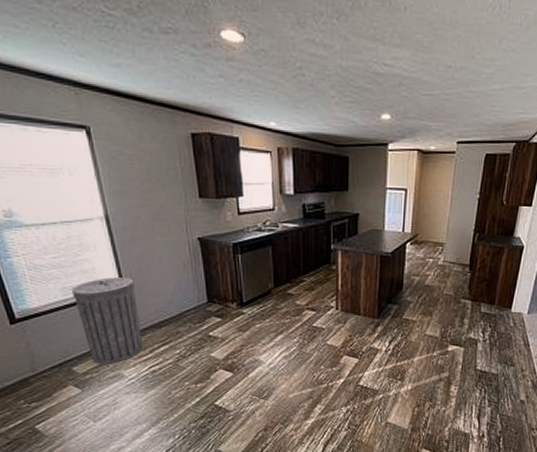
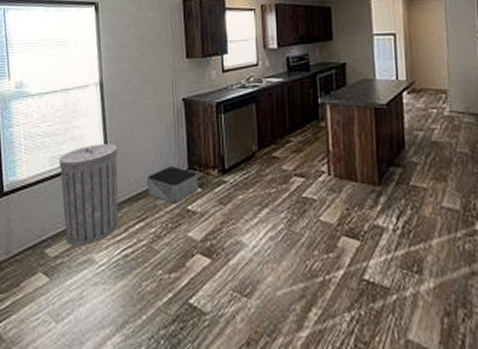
storage bin: none [168,300,219,330] -> present [147,167,199,203]

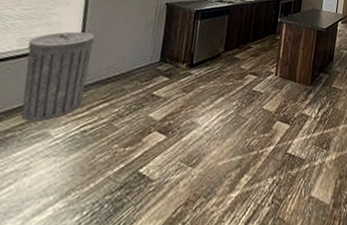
storage bin: present [147,167,199,203] -> none [117,58,168,89]

